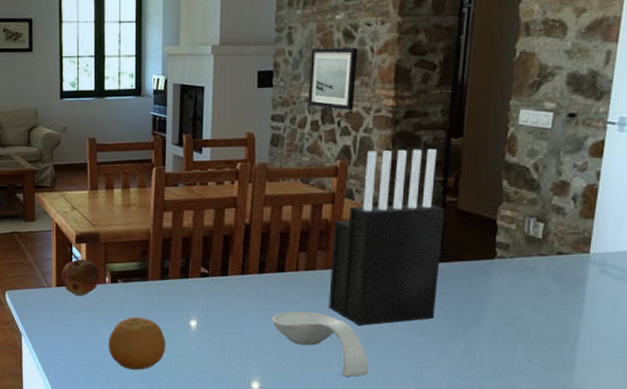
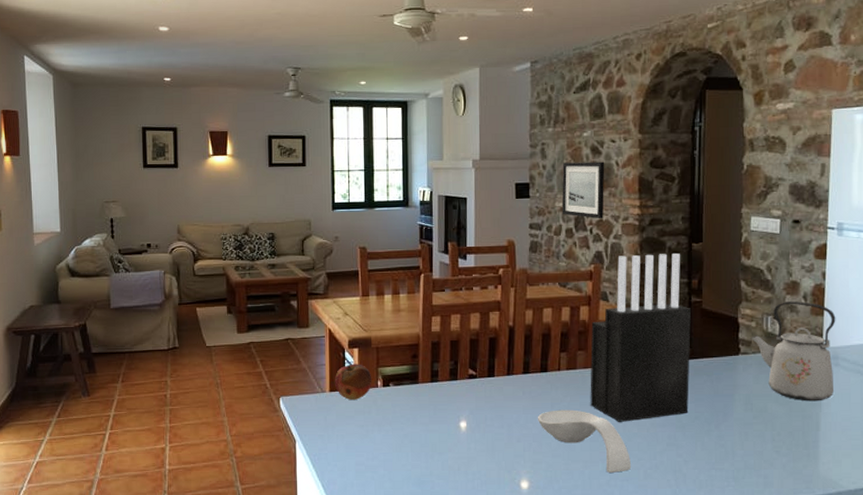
fruit: present [109,317,166,370] -> none [382,420,438,473]
kettle: none [509,202,608,310] -> present [751,300,836,402]

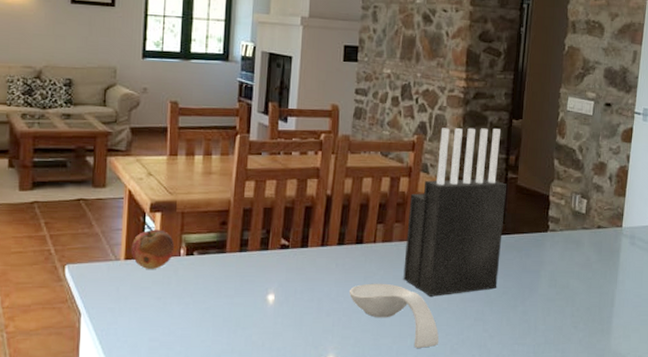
wall art: present [561,161,605,219] -> none [389,28,435,89]
kettle: present [751,300,836,402] -> none [559,181,636,279]

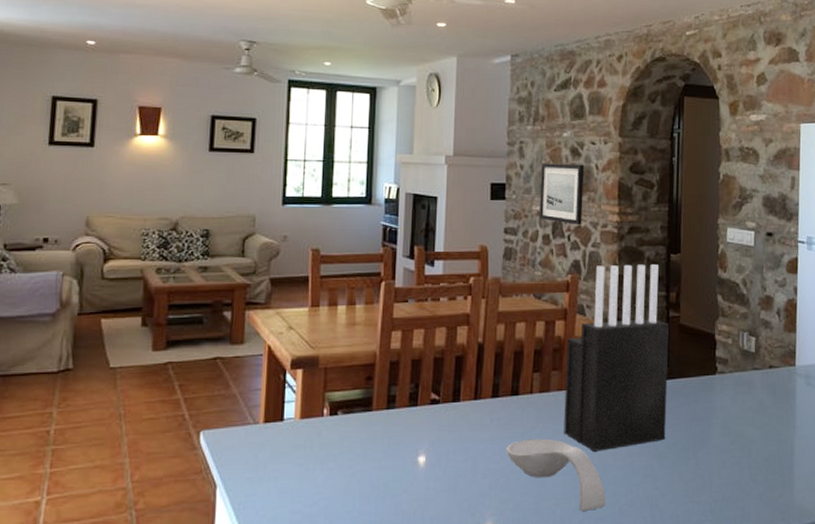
fruit: present [131,229,175,269] -> none [270,388,317,432]
wall art: none [389,28,435,89] -> present [539,163,585,226]

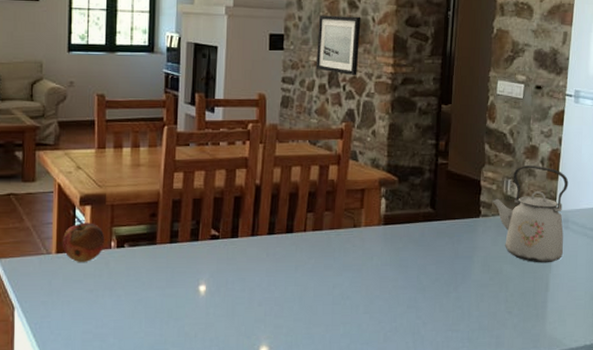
fruit: none [270,388,317,432] -> present [62,223,105,262]
spoon rest: present [507,438,607,511] -> none [281,272,372,336]
knife block: present [564,264,670,452] -> none [334,114,438,284]
kettle: none [727,316,808,424] -> present [491,164,569,263]

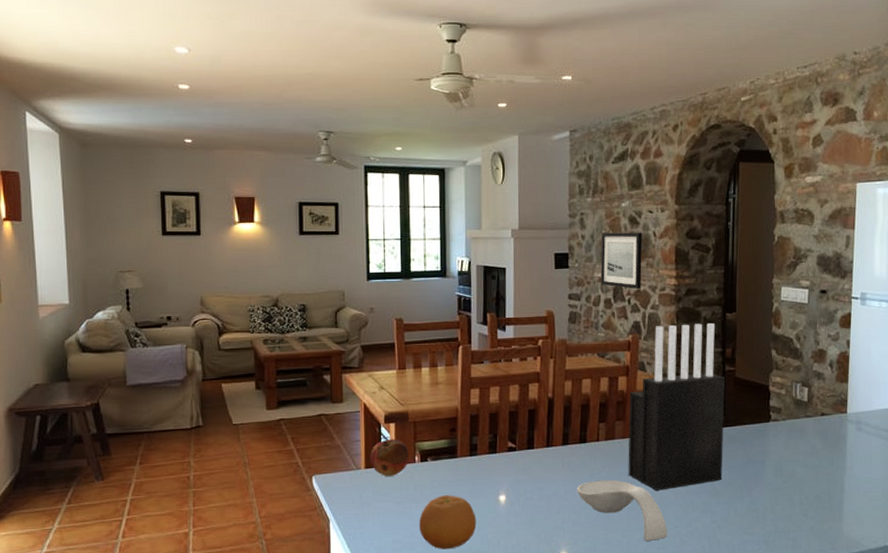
fruit: none [112,284,174,341] -> present [419,495,477,550]
spoon rest: none [281,272,372,336] -> present [577,479,668,541]
knife block: none [334,114,438,284] -> present [628,323,726,491]
kettle: present [491,164,569,263] -> none [781,368,859,466]

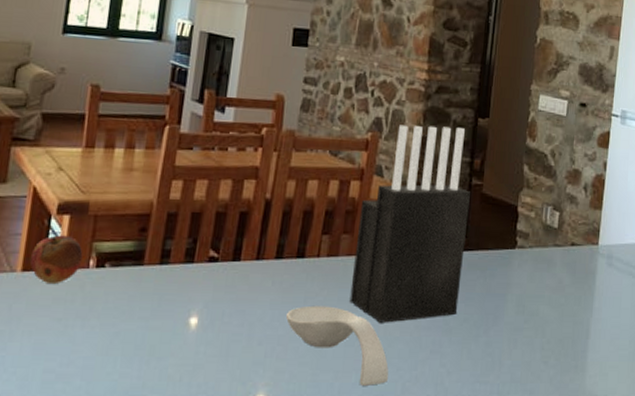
fruit: present [419,495,477,550] -> none [81,313,158,385]
wall art: present [600,232,643,290] -> none [342,11,396,81]

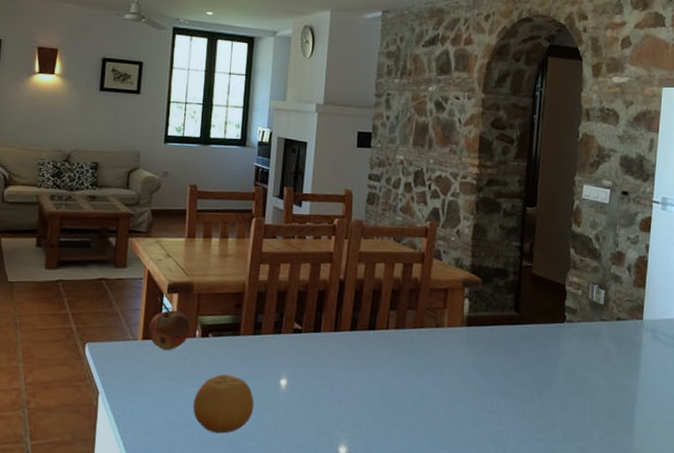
fruit: none [81,313,158,385] -> present [193,375,254,434]
spoon rest: present [286,305,389,386] -> none [362,371,453,440]
knife block: present [349,125,471,323] -> none [416,214,522,387]

